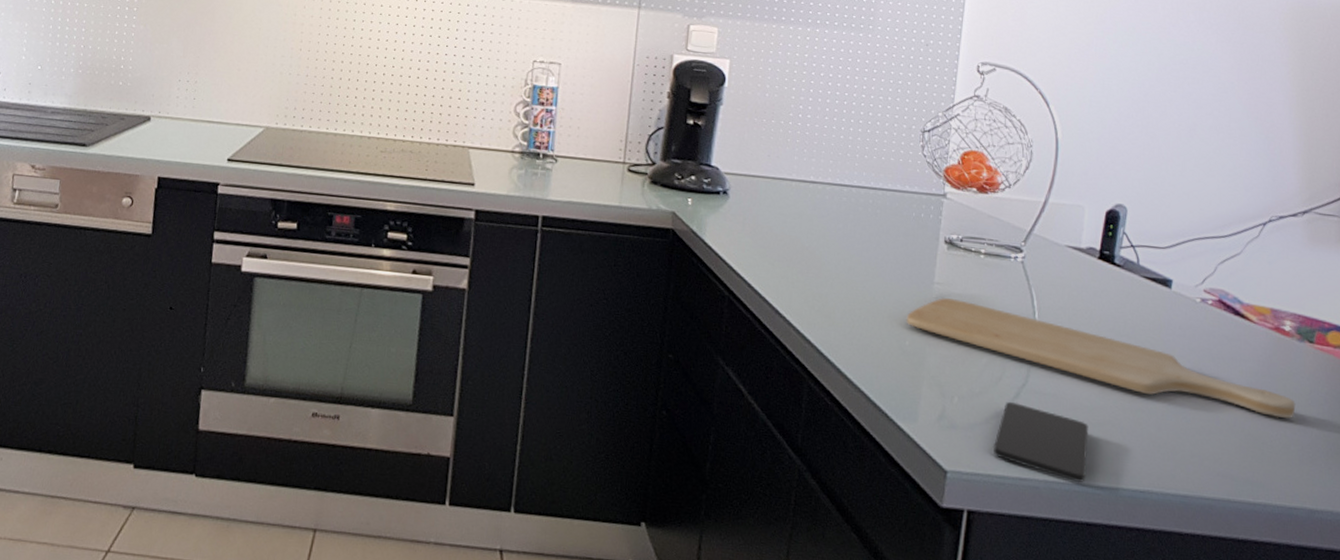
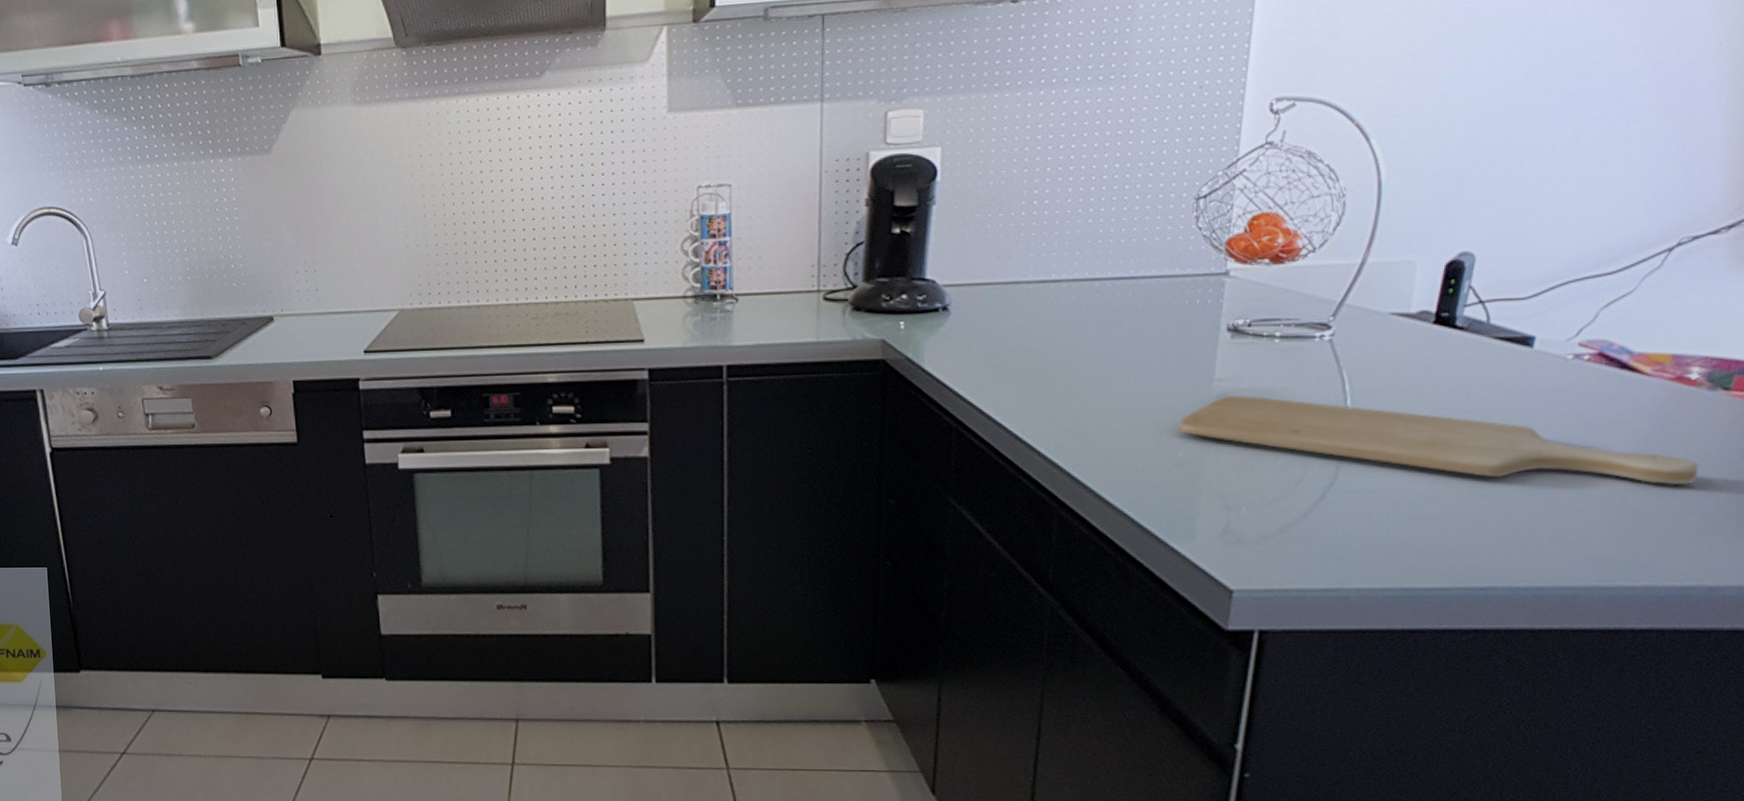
smartphone: present [992,402,1089,483] -> none [1290,506,1415,587]

